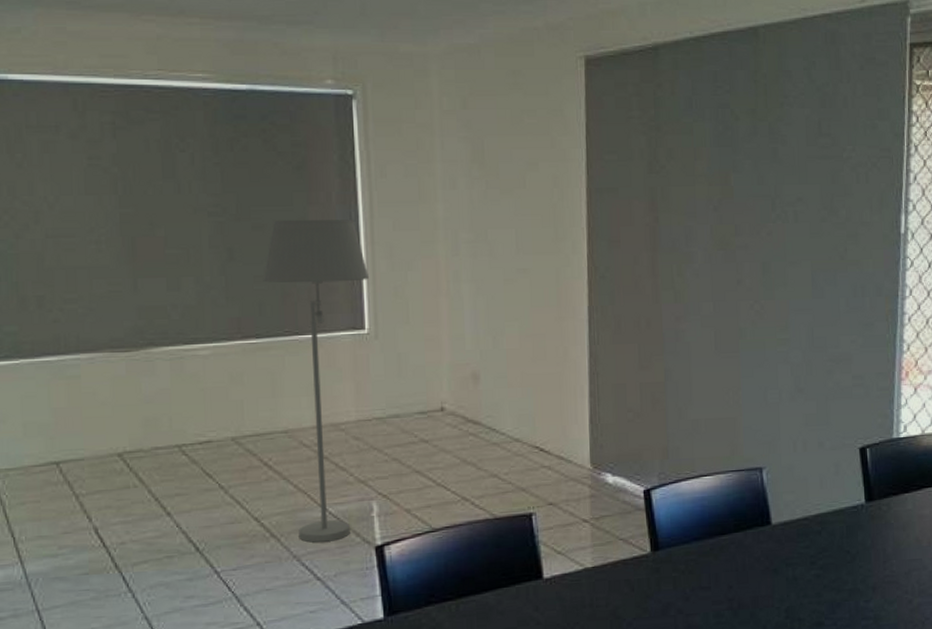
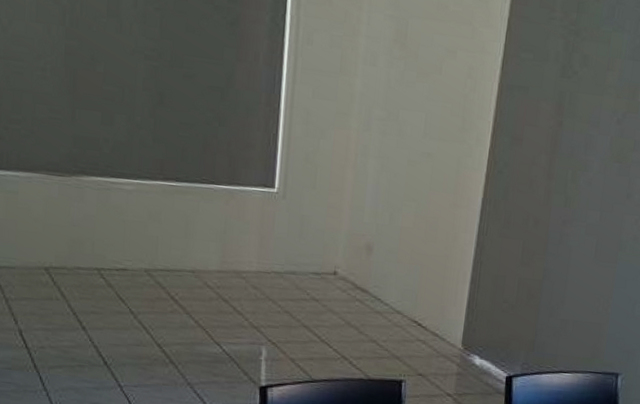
floor lamp: present [263,219,369,543] -> none [188,71,284,376]

